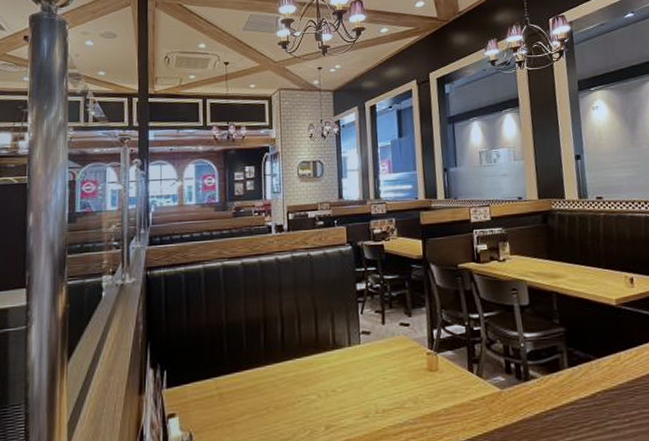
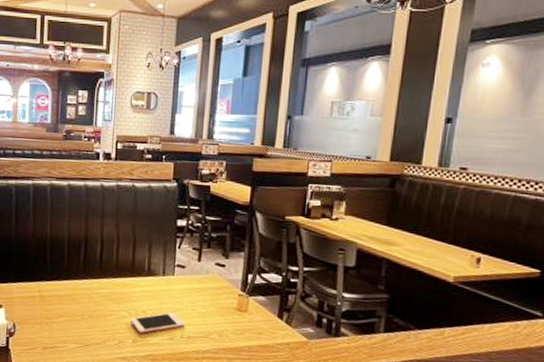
cell phone: none [320,386,378,417] -> present [130,312,185,334]

